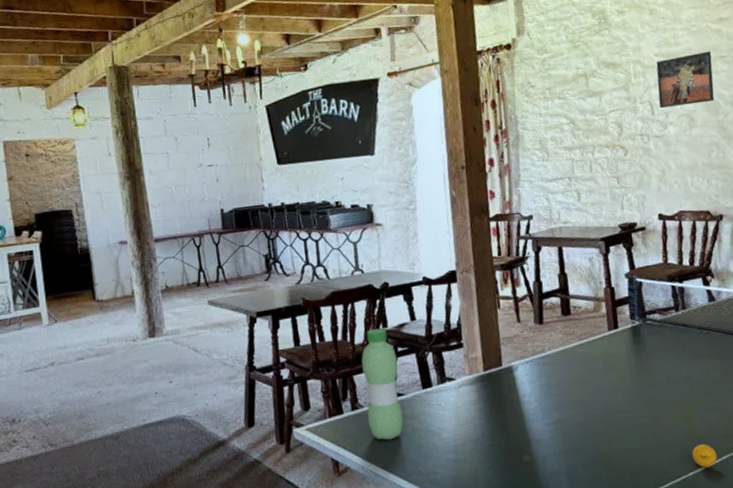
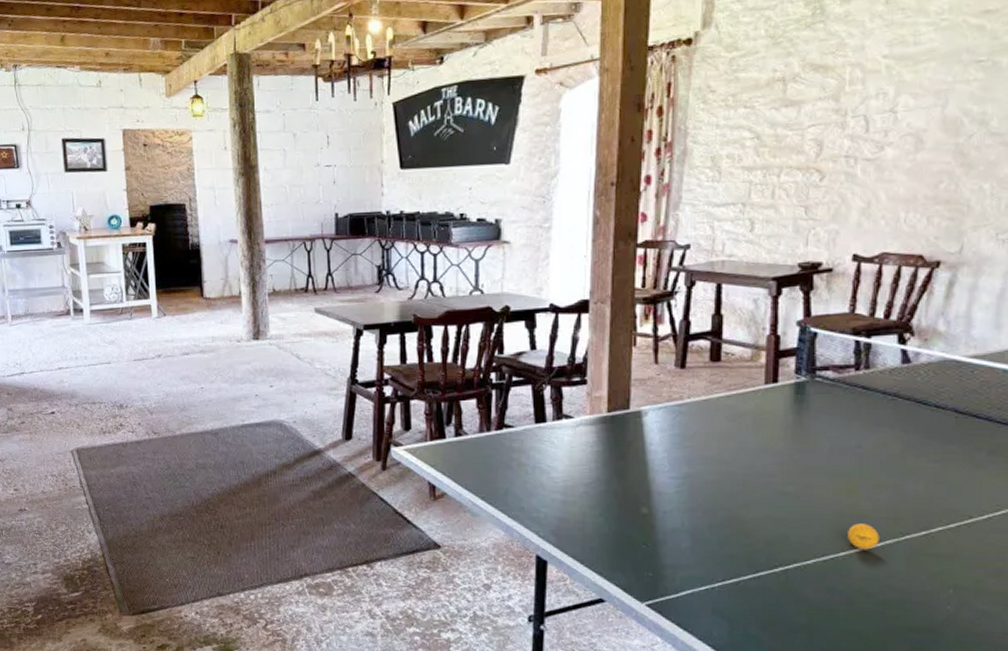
water bottle: present [361,328,403,441] -> none [471,355,510,472]
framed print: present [655,51,715,109] -> none [877,53,963,125]

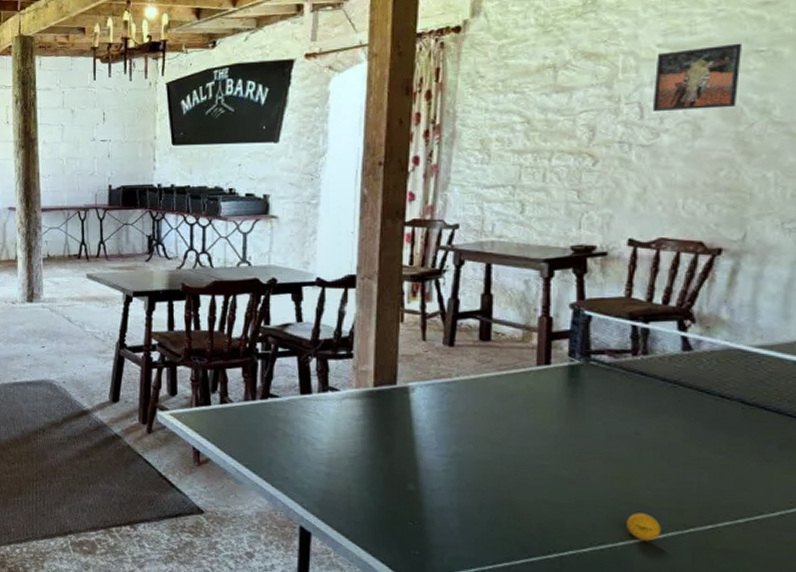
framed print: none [877,53,963,125] -> present [652,43,741,112]

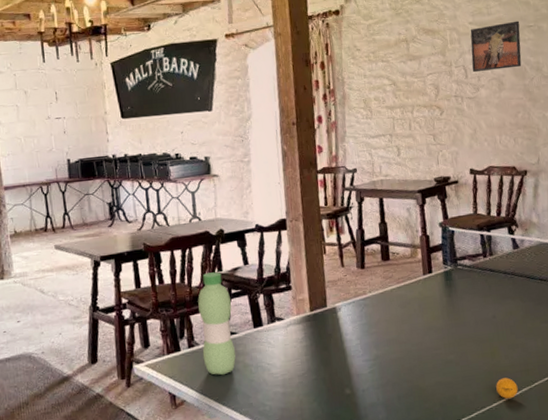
water bottle: none [236,325,276,441] -> present [198,272,236,376]

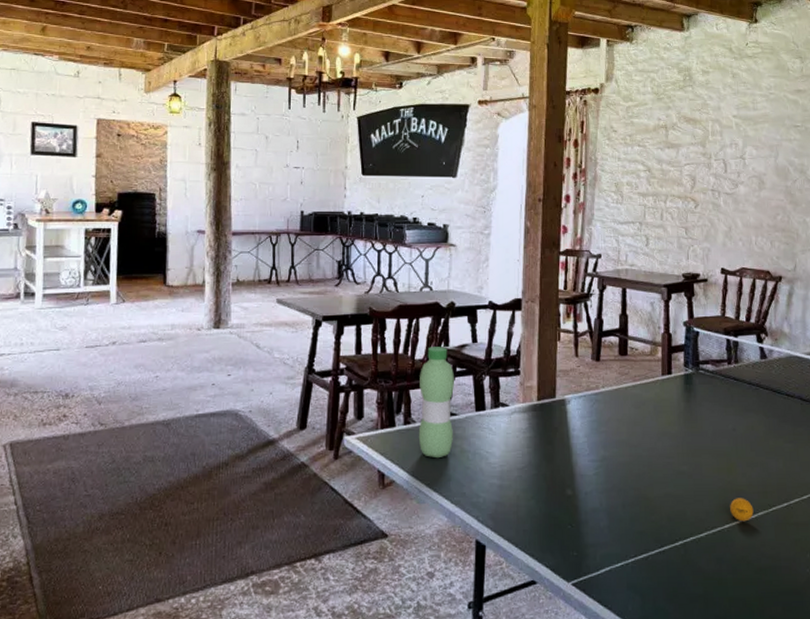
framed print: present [470,21,522,73] -> none [732,119,786,168]

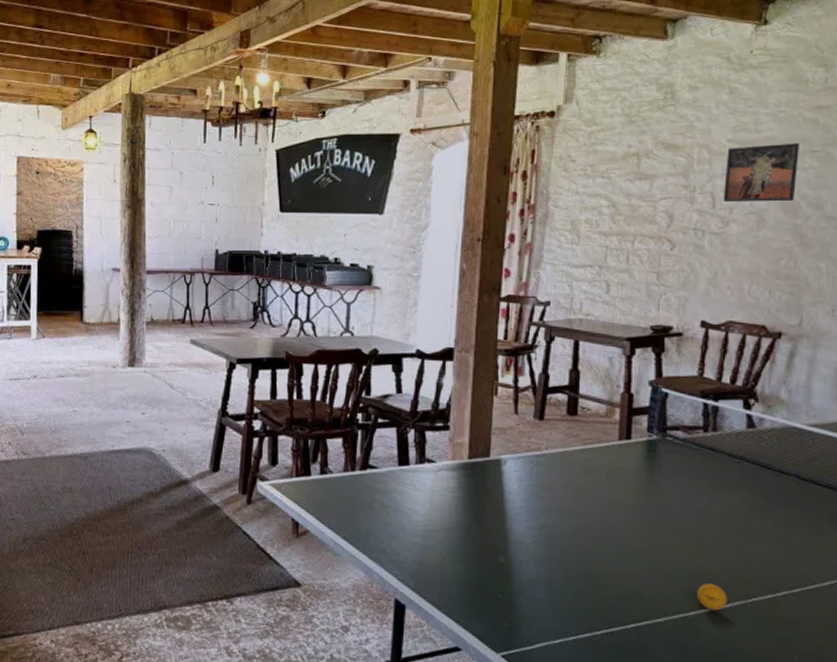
water bottle: present [418,347,454,459] -> none [335,395,375,512]
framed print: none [732,119,786,168] -> present [723,143,799,203]

